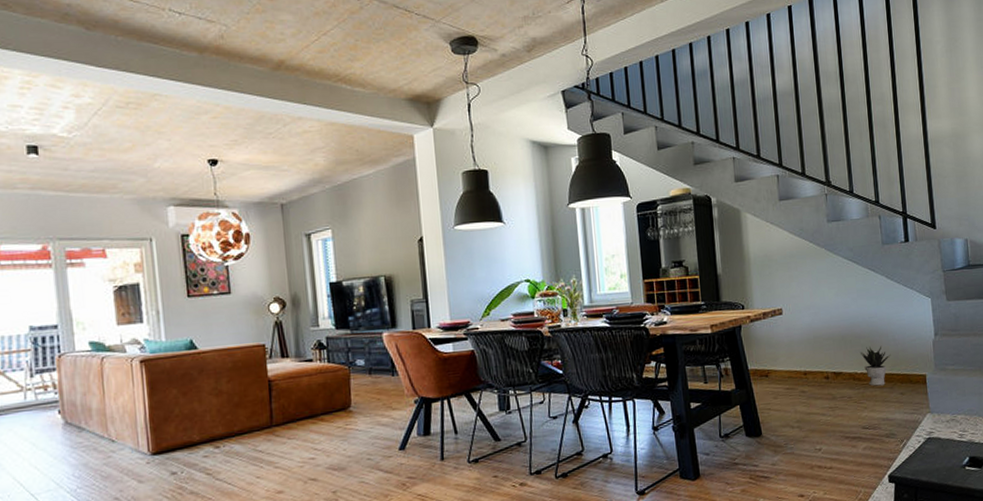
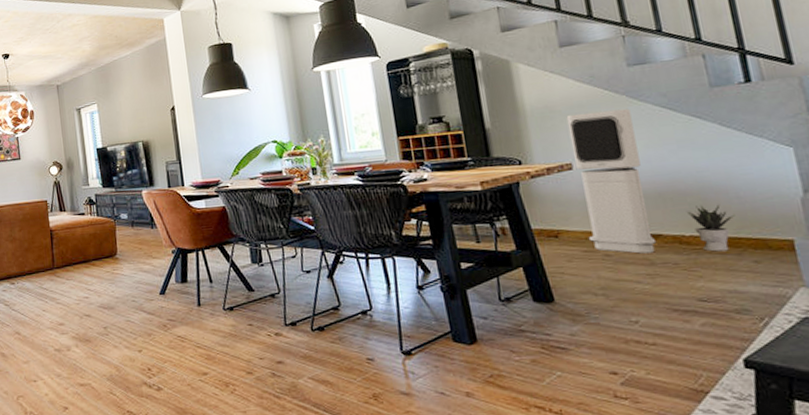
air purifier: none [780,260,837,390] -> present [566,108,656,254]

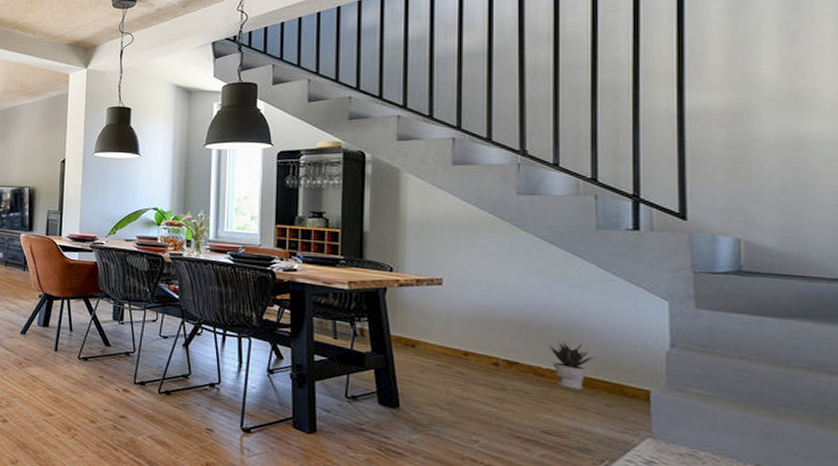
air purifier: present [566,108,656,254] -> none [445,231,511,379]

